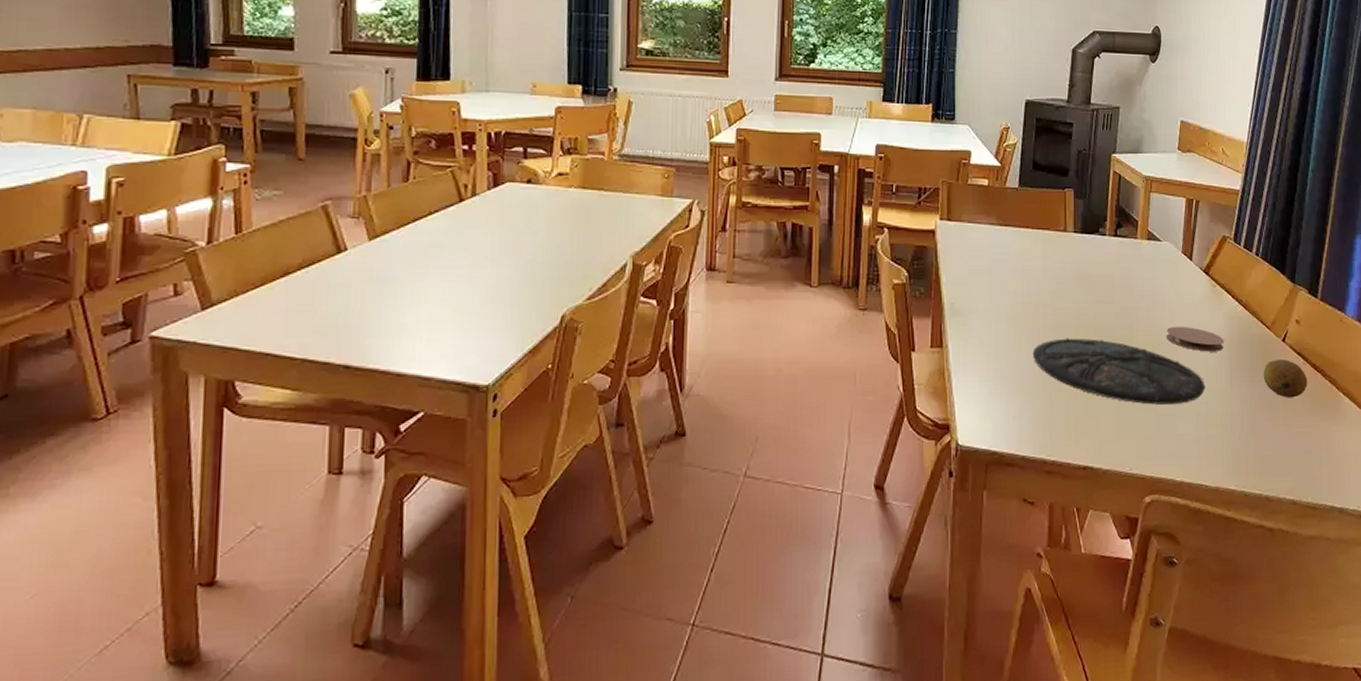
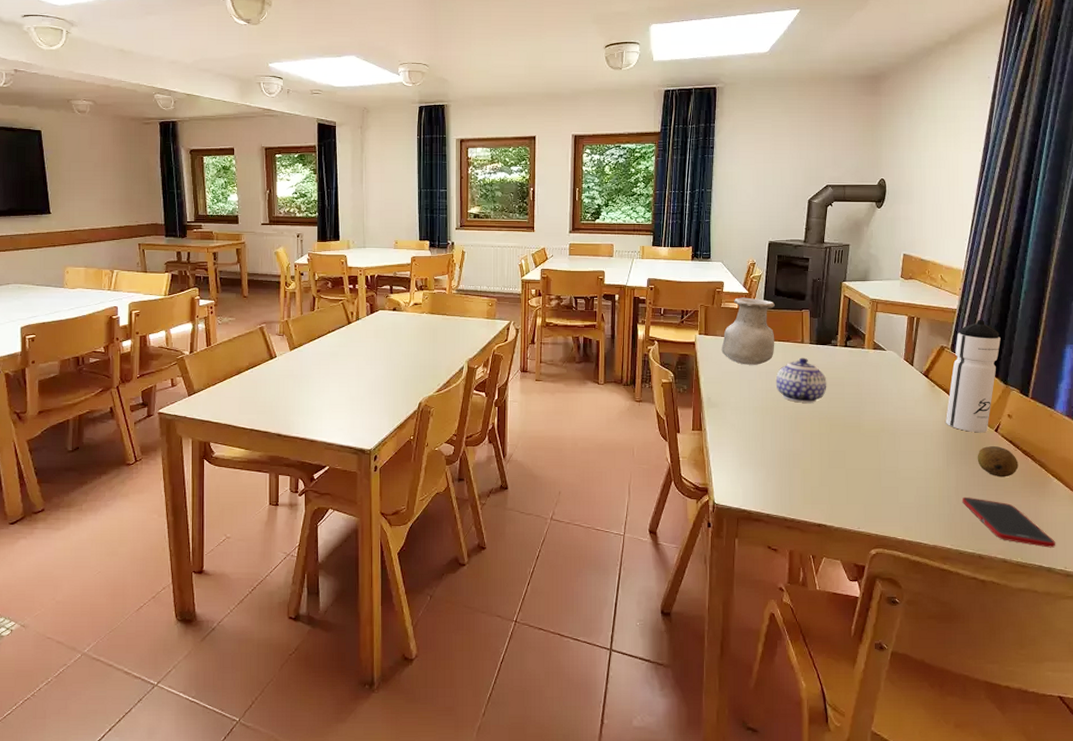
vase: none [967,171,1033,260] -> present [721,297,775,365]
plate: present [1032,338,1206,405] -> none [775,425,925,479]
teapot: none [1033,250,1094,309] -> present [775,357,827,403]
coaster: present [1165,326,1224,352] -> none [889,417,942,439]
water bottle: none [1228,204,1287,344] -> present [946,320,1001,433]
cell phone: none [1246,424,1349,484] -> present [961,497,1056,548]

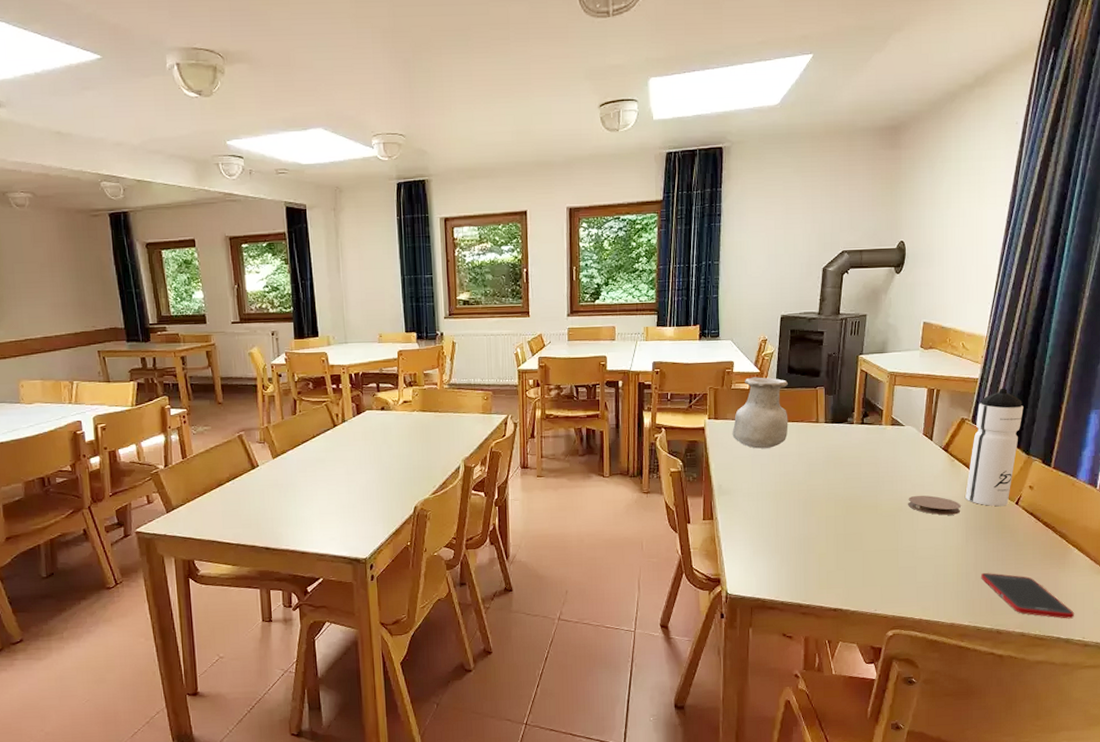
teapot: present [775,357,827,403] -> none [789,437,843,485]
coaster: none [889,417,942,439] -> present [907,495,961,515]
fruit: present [977,446,1019,477] -> none [997,519,1039,551]

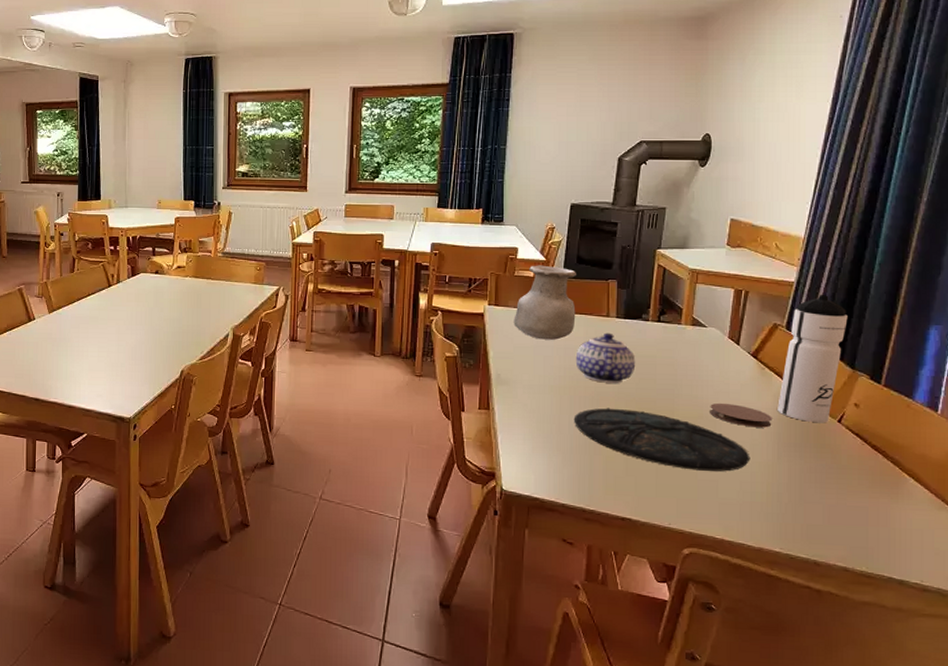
teapot: none [789,437,843,485] -> present [575,332,636,383]
plate: none [789,508,943,559] -> present [573,408,750,472]
cell phone: present [980,572,1075,619] -> none [794,494,911,558]

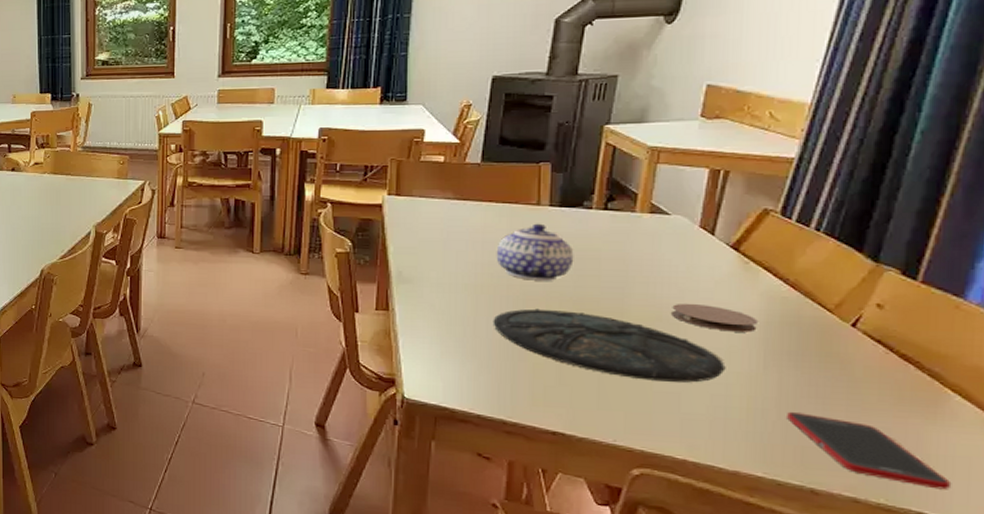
vase: present [513,265,576,340] -> none [419,148,498,232]
water bottle: present [777,295,848,423] -> none [765,173,871,328]
cell phone: none [794,494,911,558] -> present [785,411,952,490]

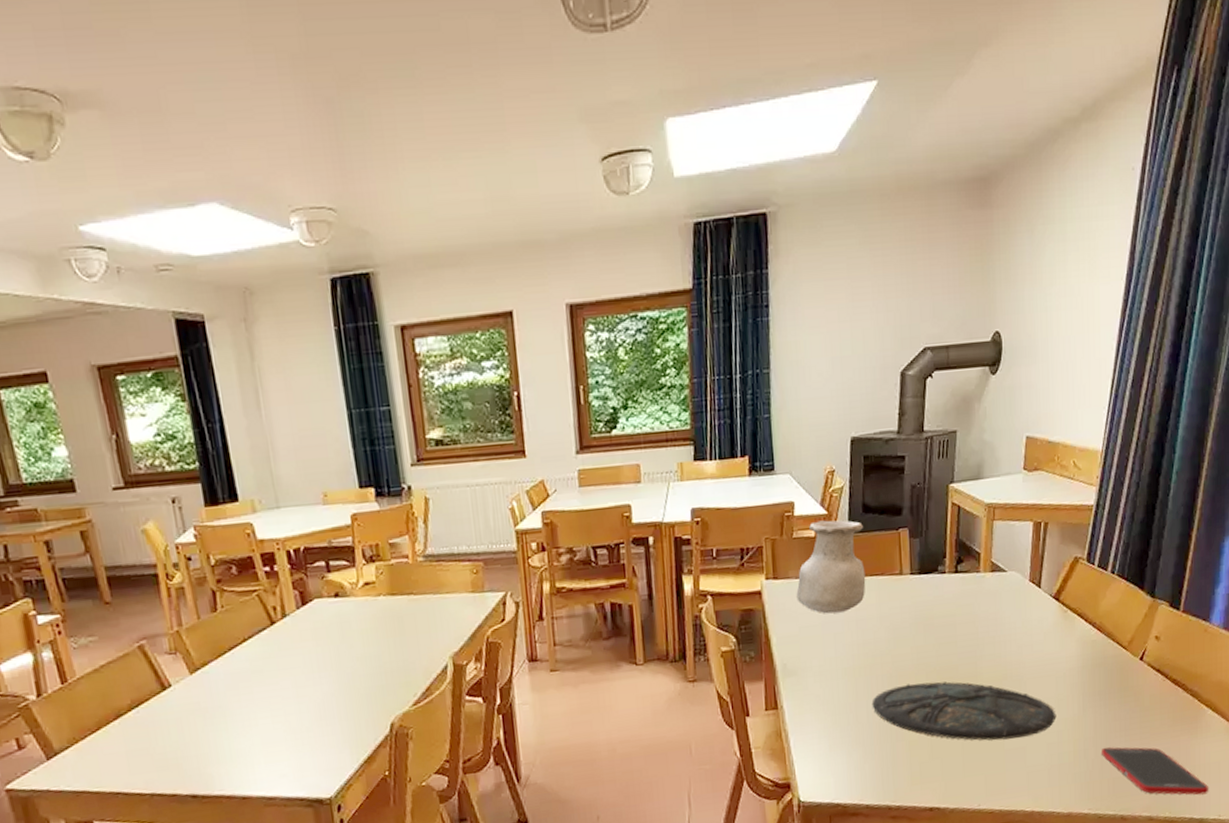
vase: none [419,148,498,232] -> present [796,520,866,614]
teapot: present [496,223,574,281] -> none [869,594,935,656]
coaster: present [670,303,757,333] -> none [1013,657,1076,681]

